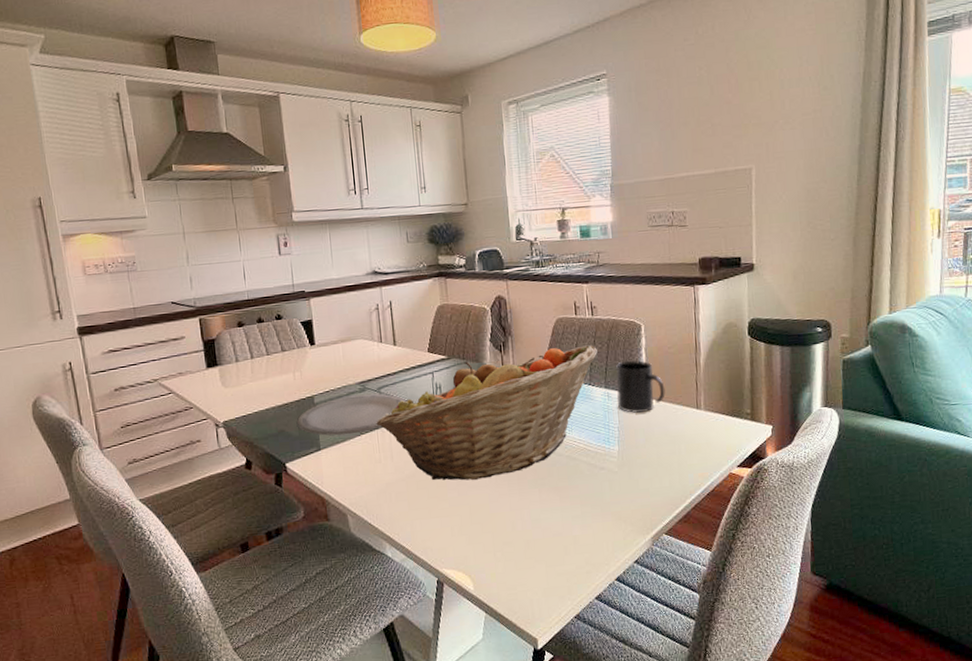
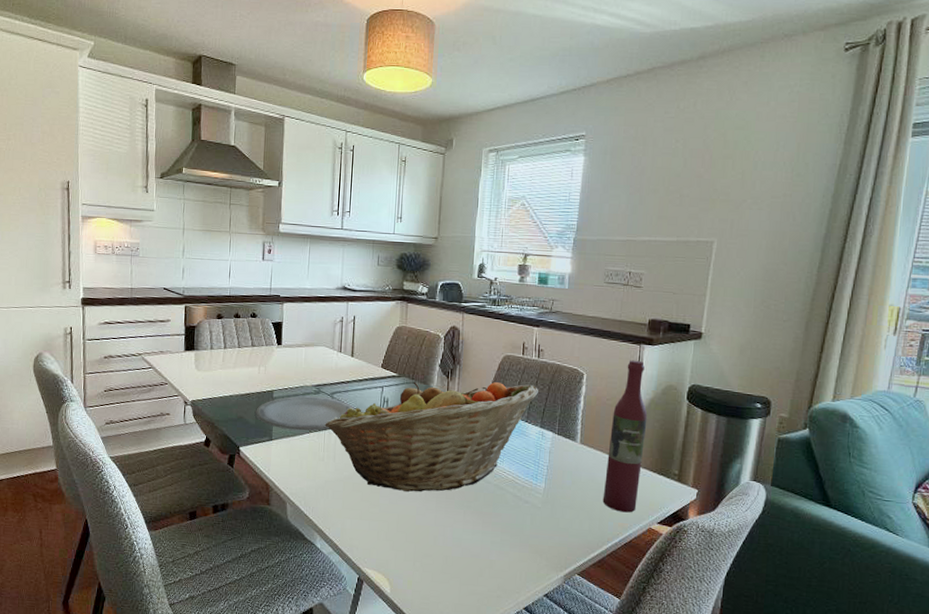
mug: present [615,360,665,413] -> none [549,405,598,456]
wine bottle: none [676,302,714,462] -> present [602,360,648,513]

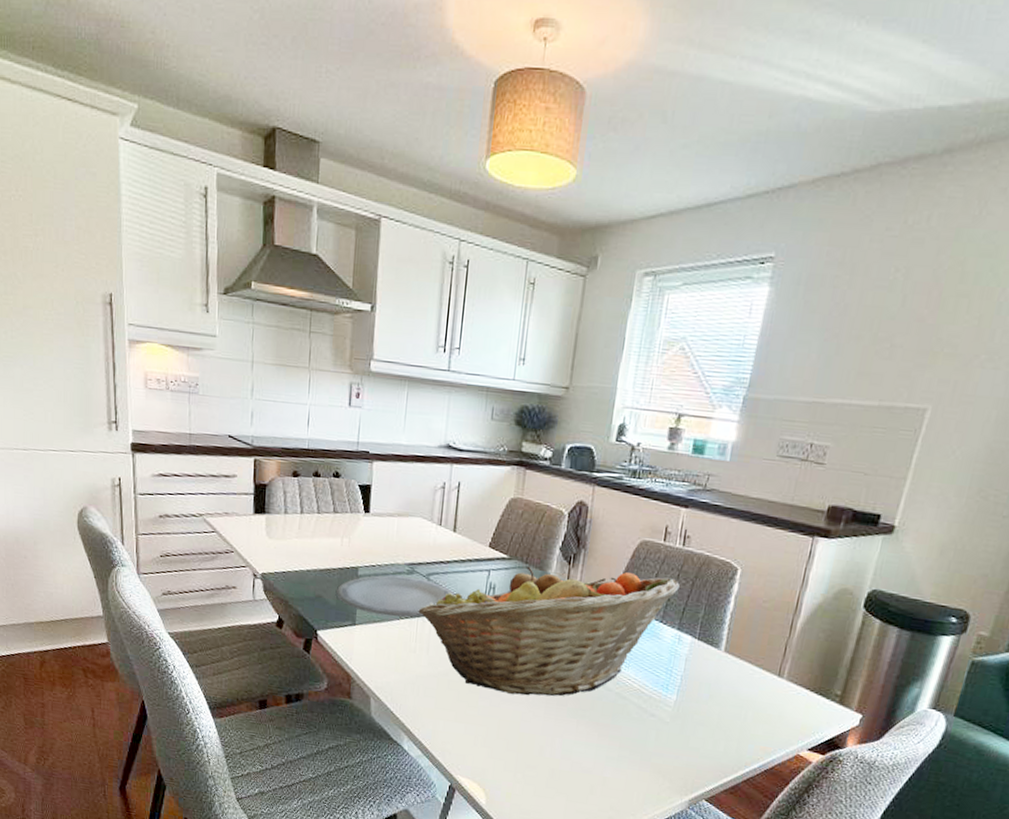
wine bottle: present [602,360,648,513] -> none [744,555,816,736]

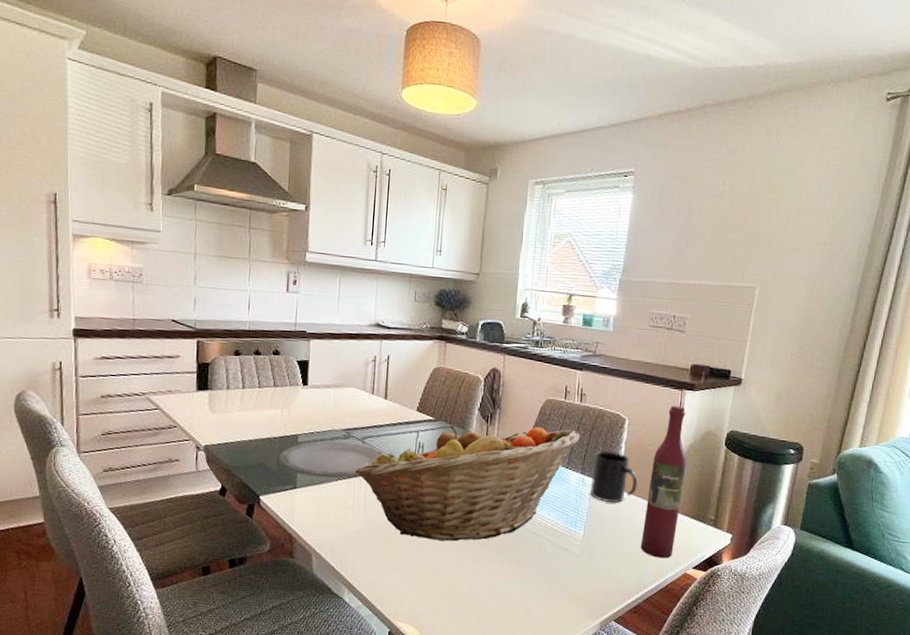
mug: none [686,605,747,667] -> present [589,451,638,503]
wine bottle: none [744,555,816,736] -> present [640,405,687,559]

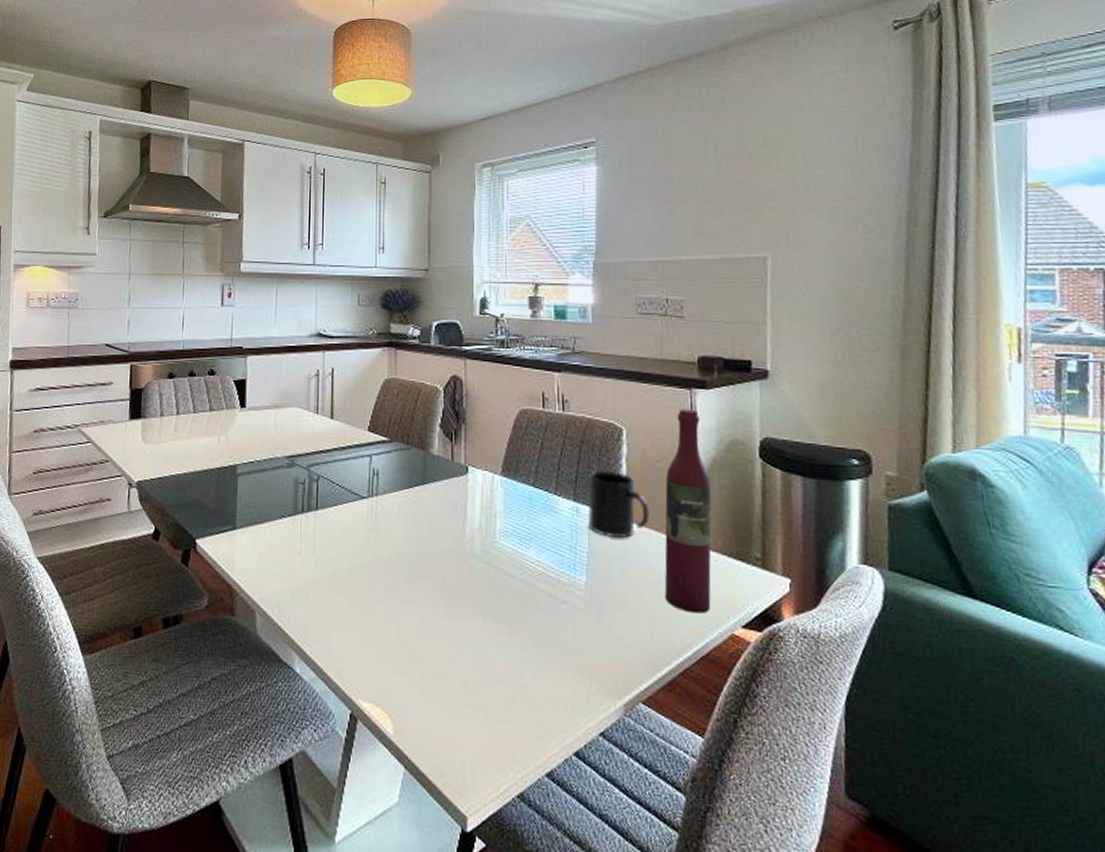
plate: present [278,441,389,479] -> none [215,471,338,516]
fruit basket: present [354,426,580,542] -> none [301,444,567,593]

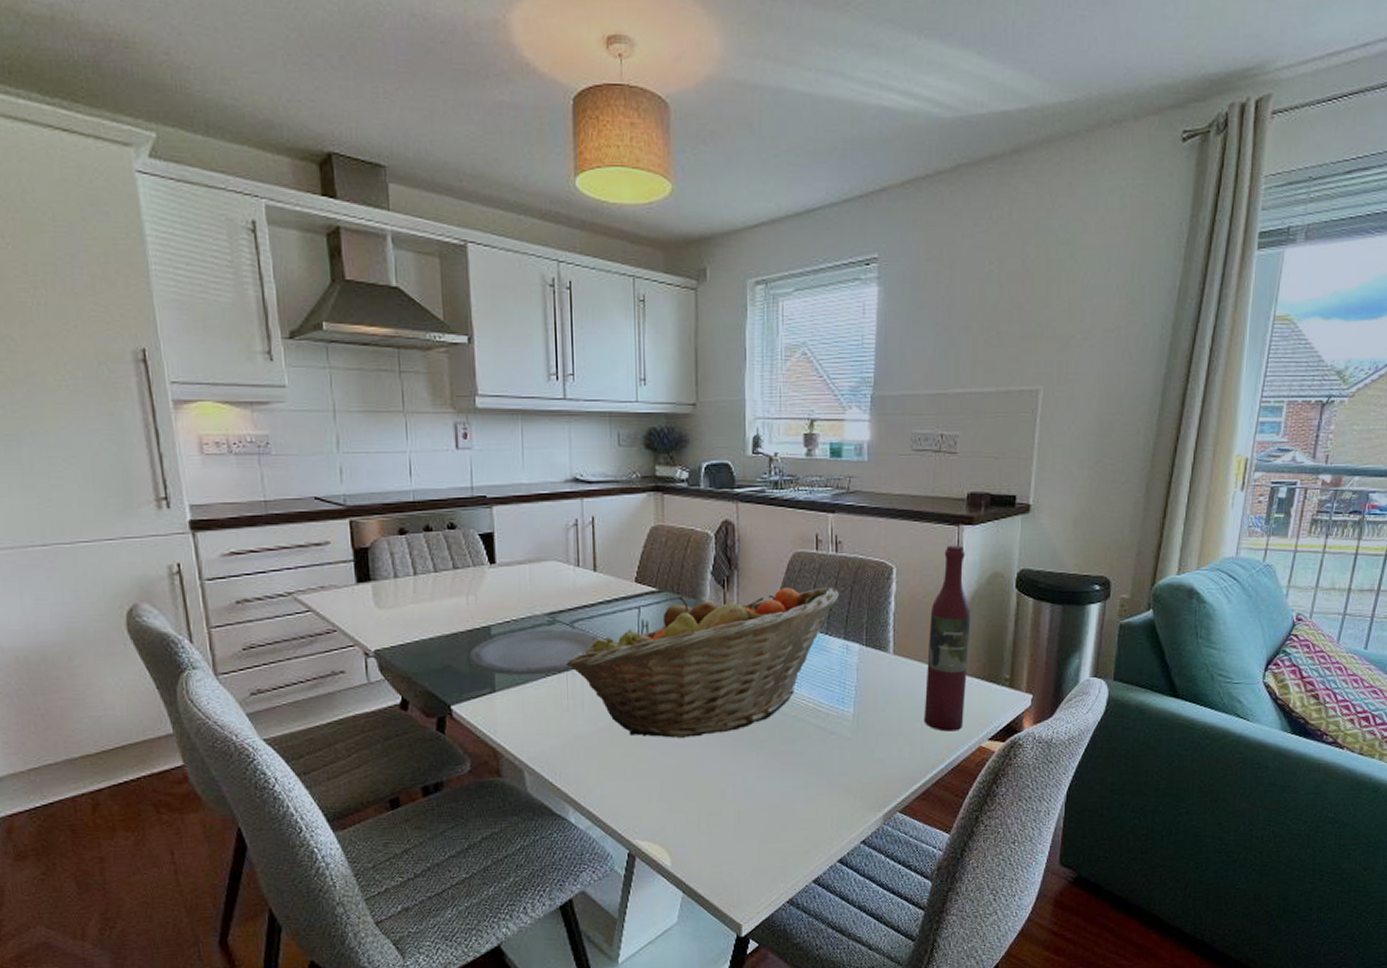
plate: none [215,471,338,516] -> present [468,628,606,676]
fruit basket: none [301,444,567,593] -> present [566,587,839,738]
mug: present [587,471,650,538] -> none [857,609,914,670]

